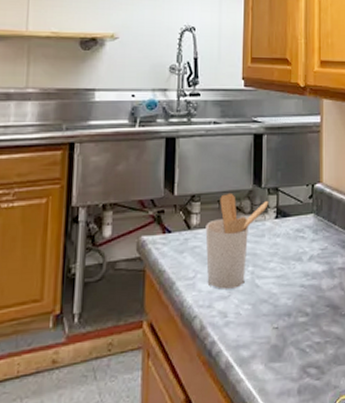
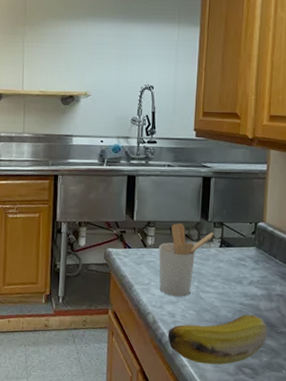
banana: none [218,297,332,374] -> present [167,314,268,365]

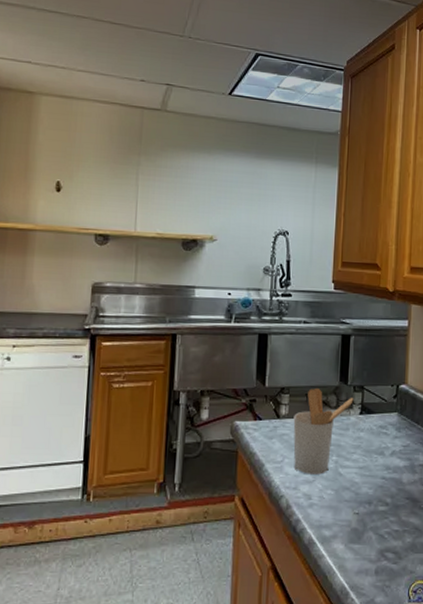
banana: present [167,314,268,365] -> none [303,489,411,552]

